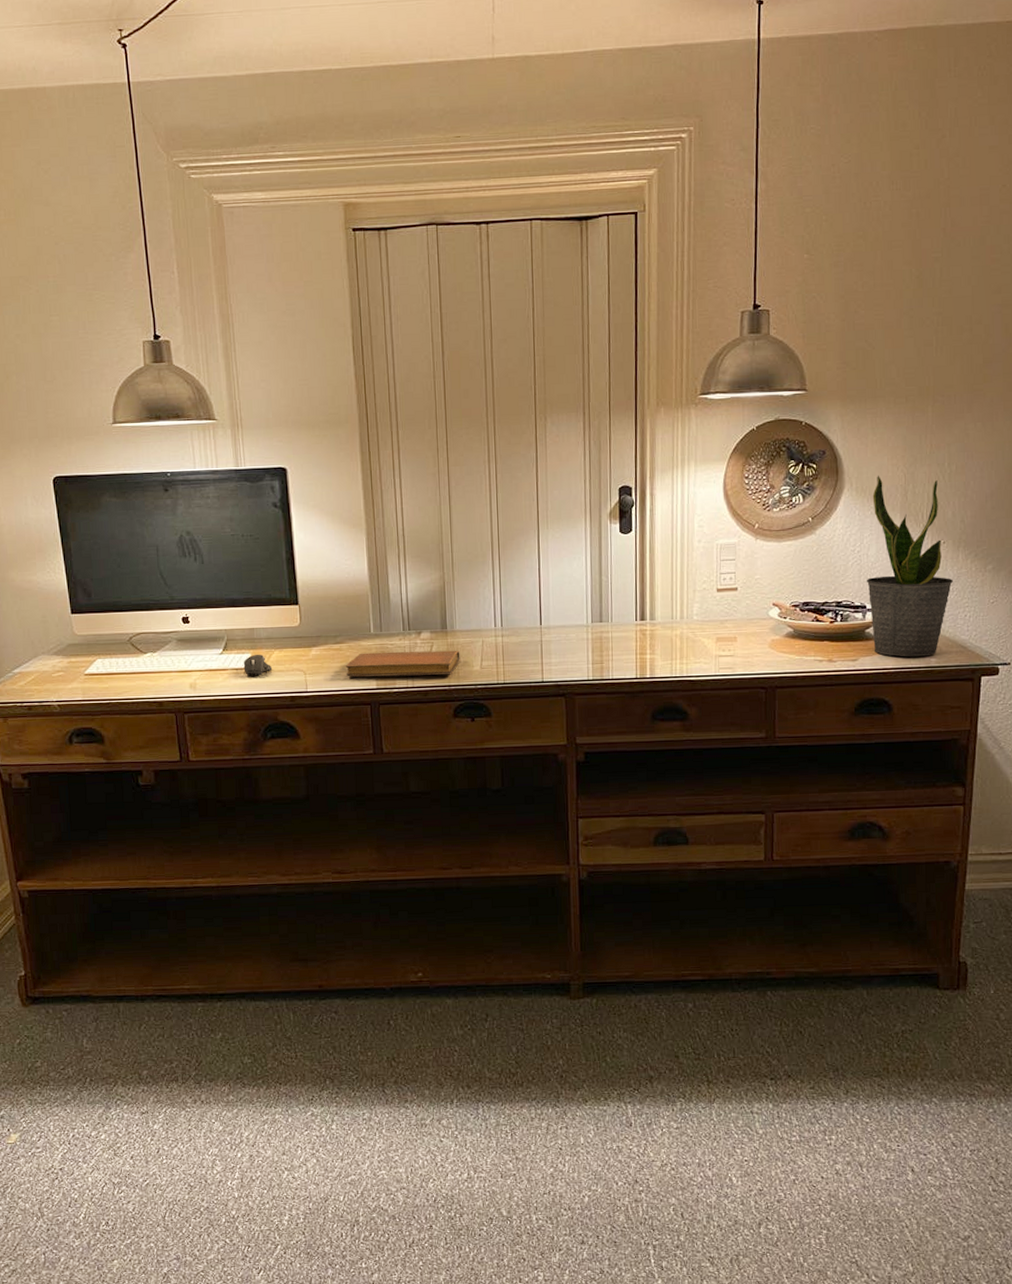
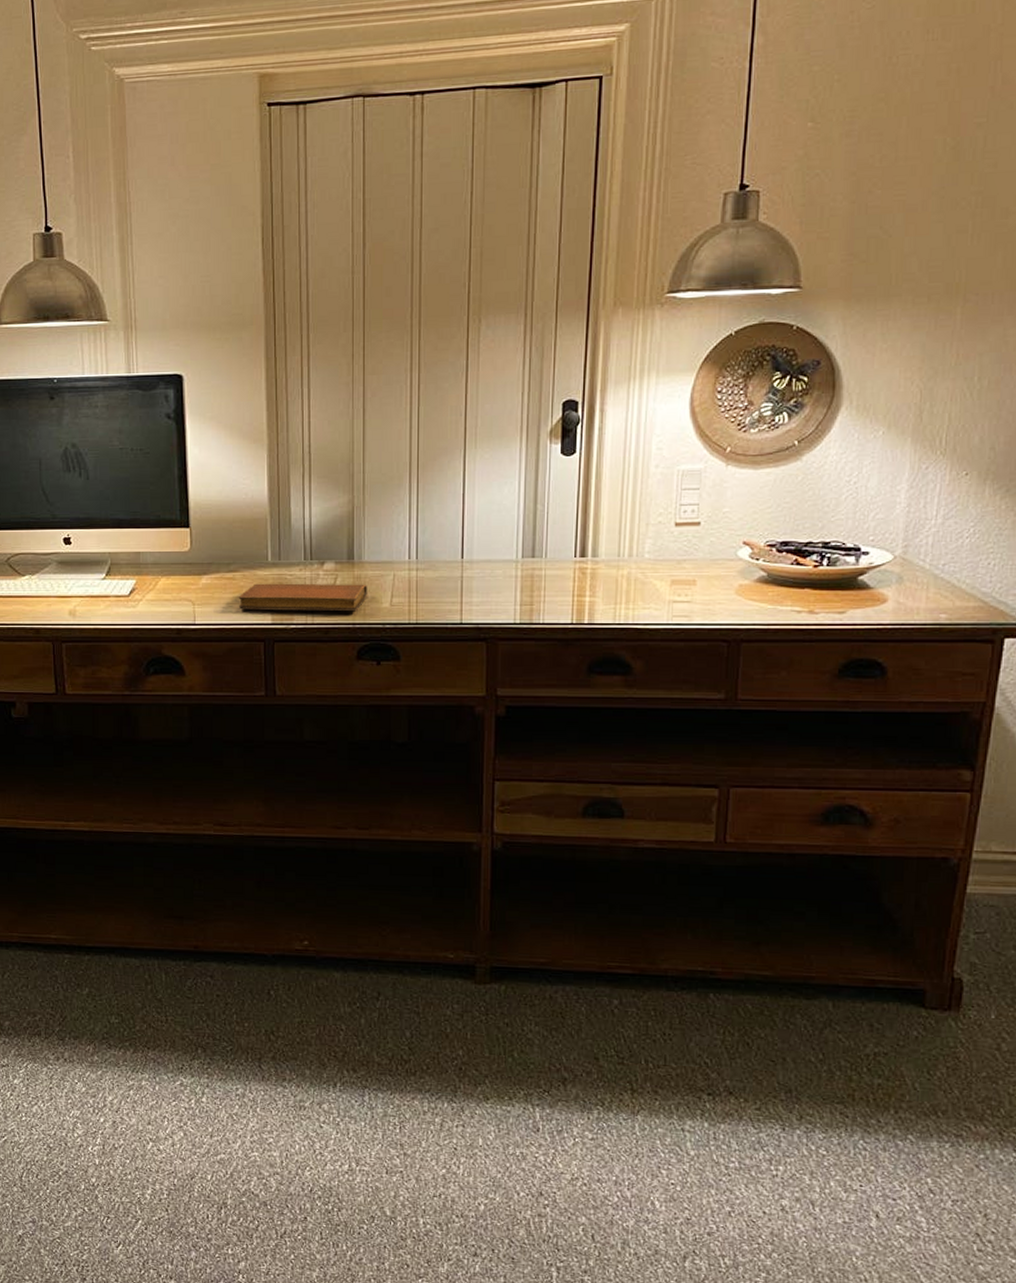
computer mouse: present [243,654,273,676] -> none [127,580,159,605]
potted plant: present [866,475,953,657] -> none [862,390,975,611]

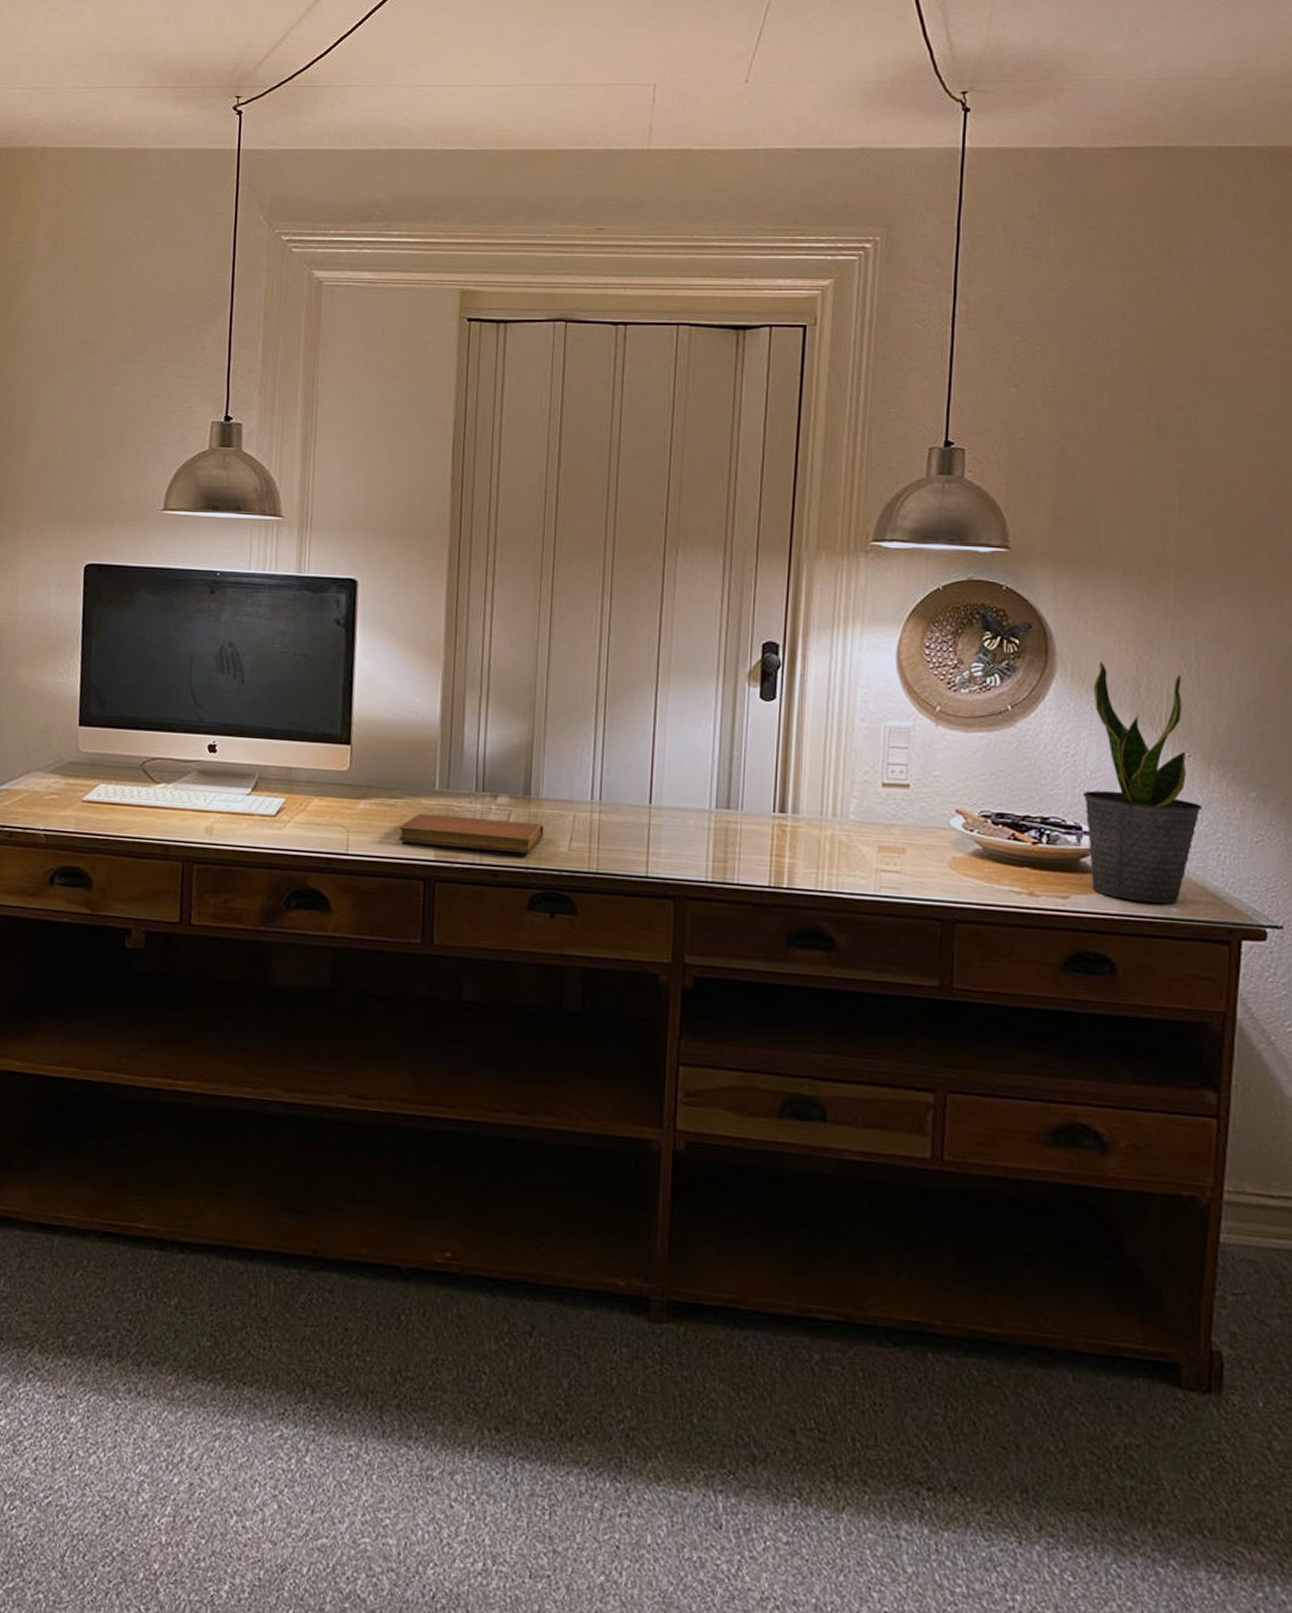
potted plant: none [862,390,975,611] -> present [1082,660,1202,904]

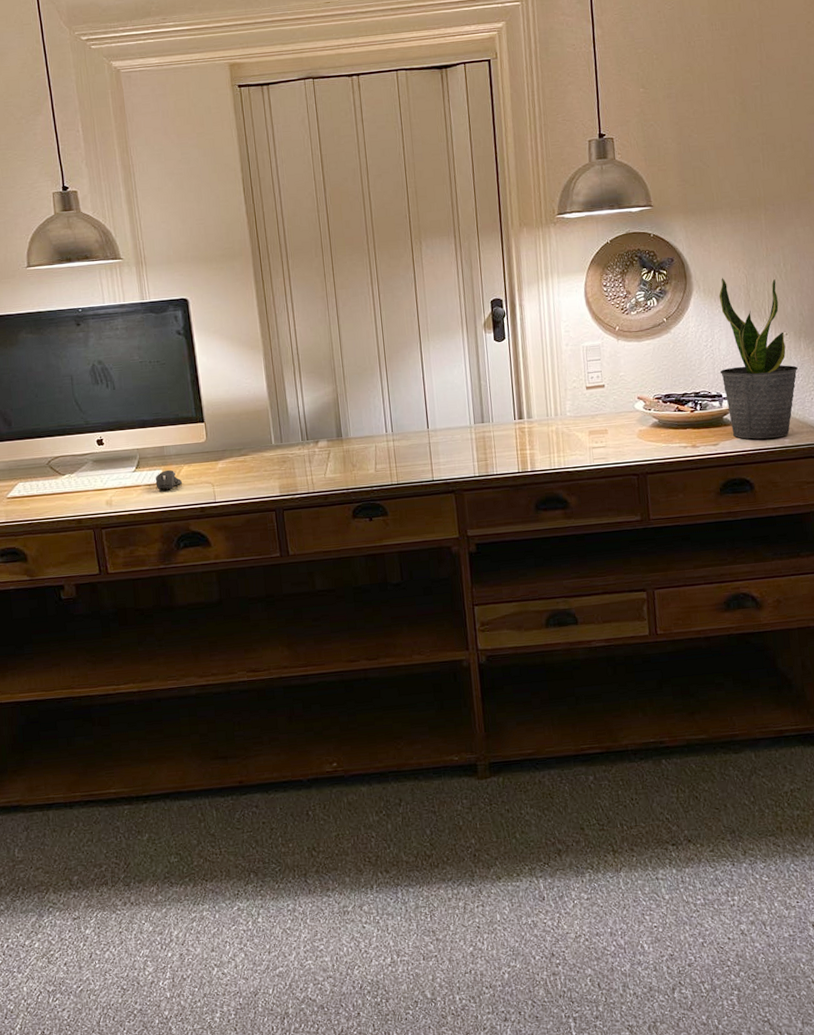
computer mouse: none [273,799,309,827] -> present [155,469,183,490]
notebook: present [399,813,544,854] -> none [251,456,356,486]

